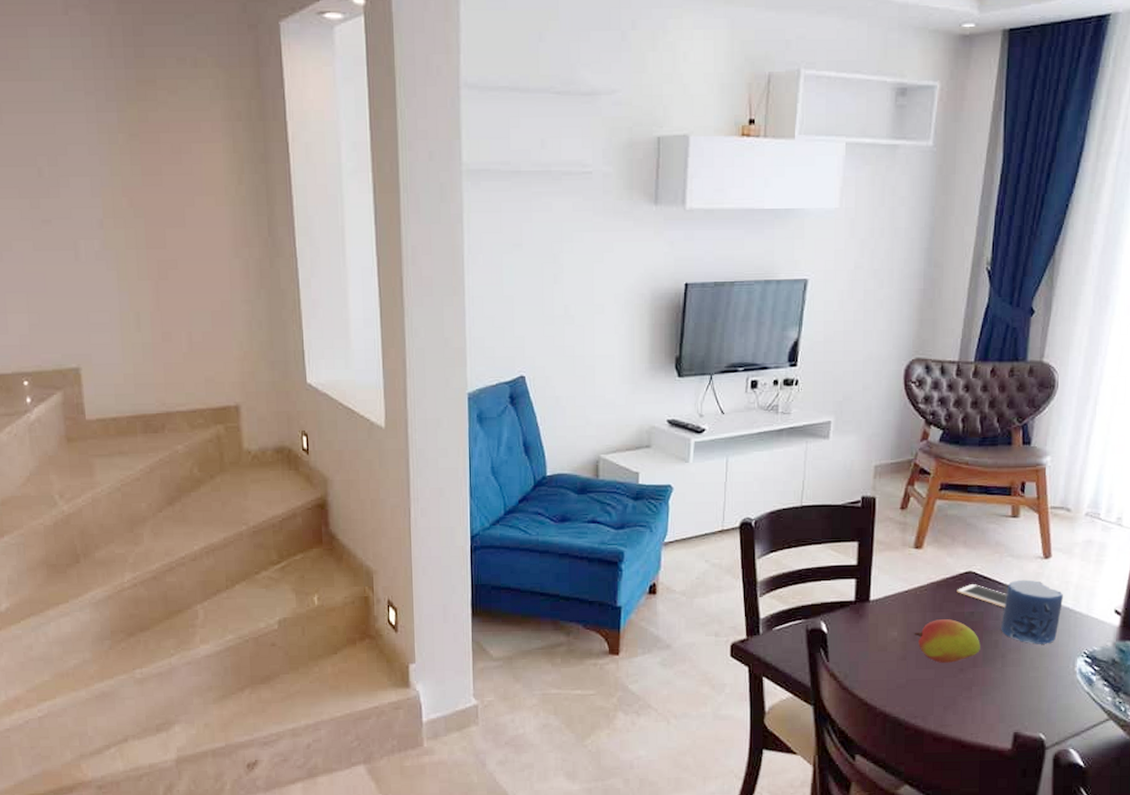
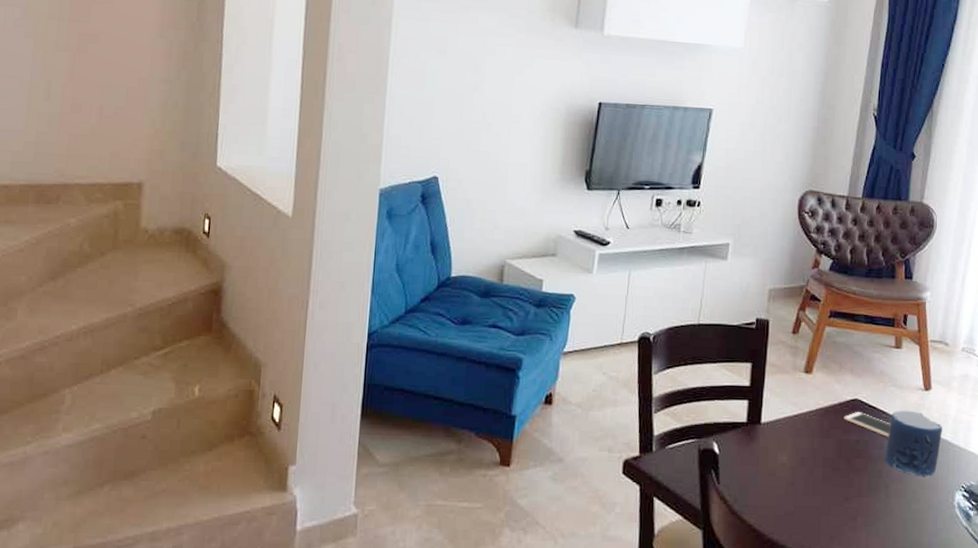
fruit: present [914,619,980,663] -> none [802,446,865,491]

